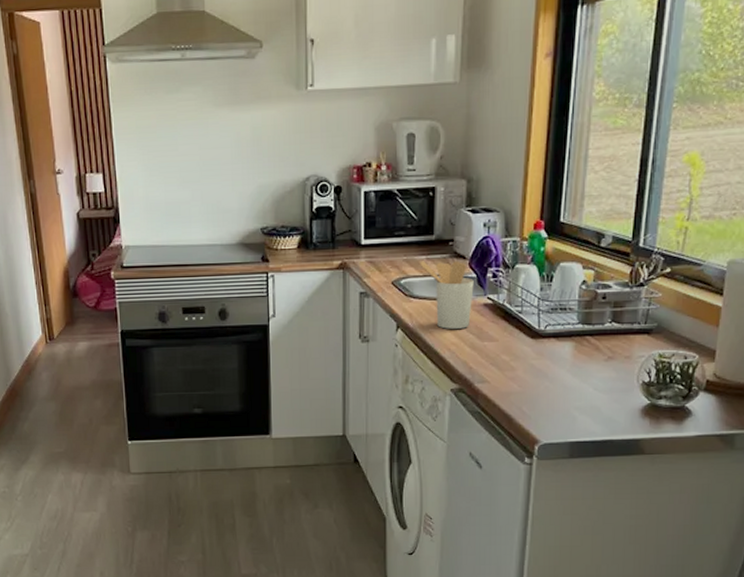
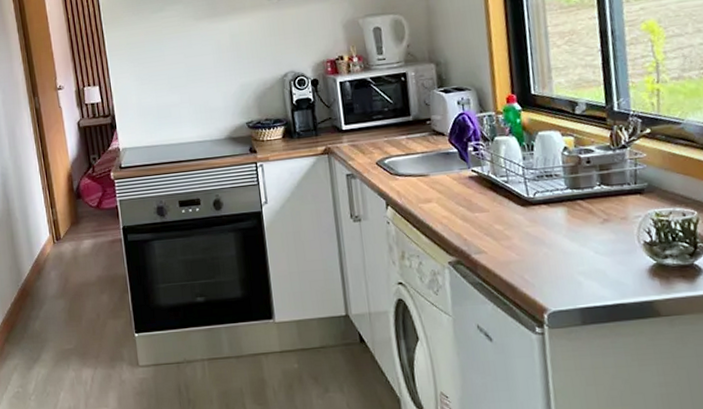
utensil holder: present [420,261,474,329] -> none [401,138,458,204]

